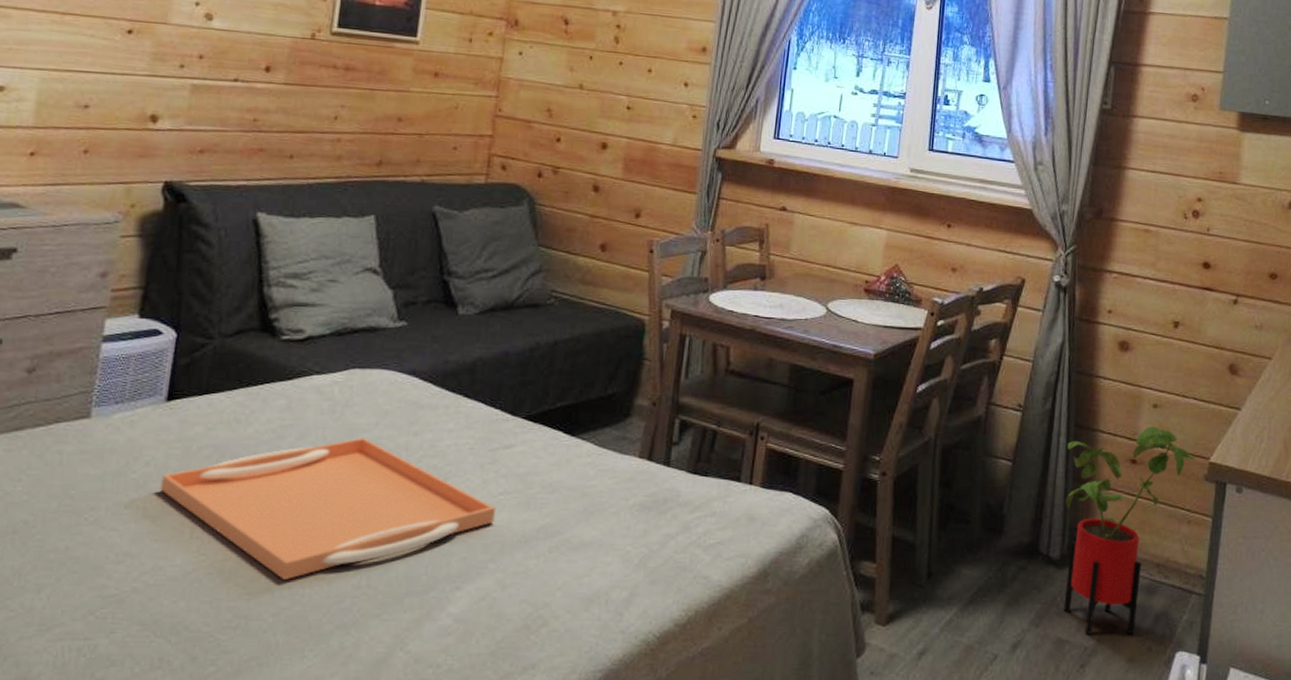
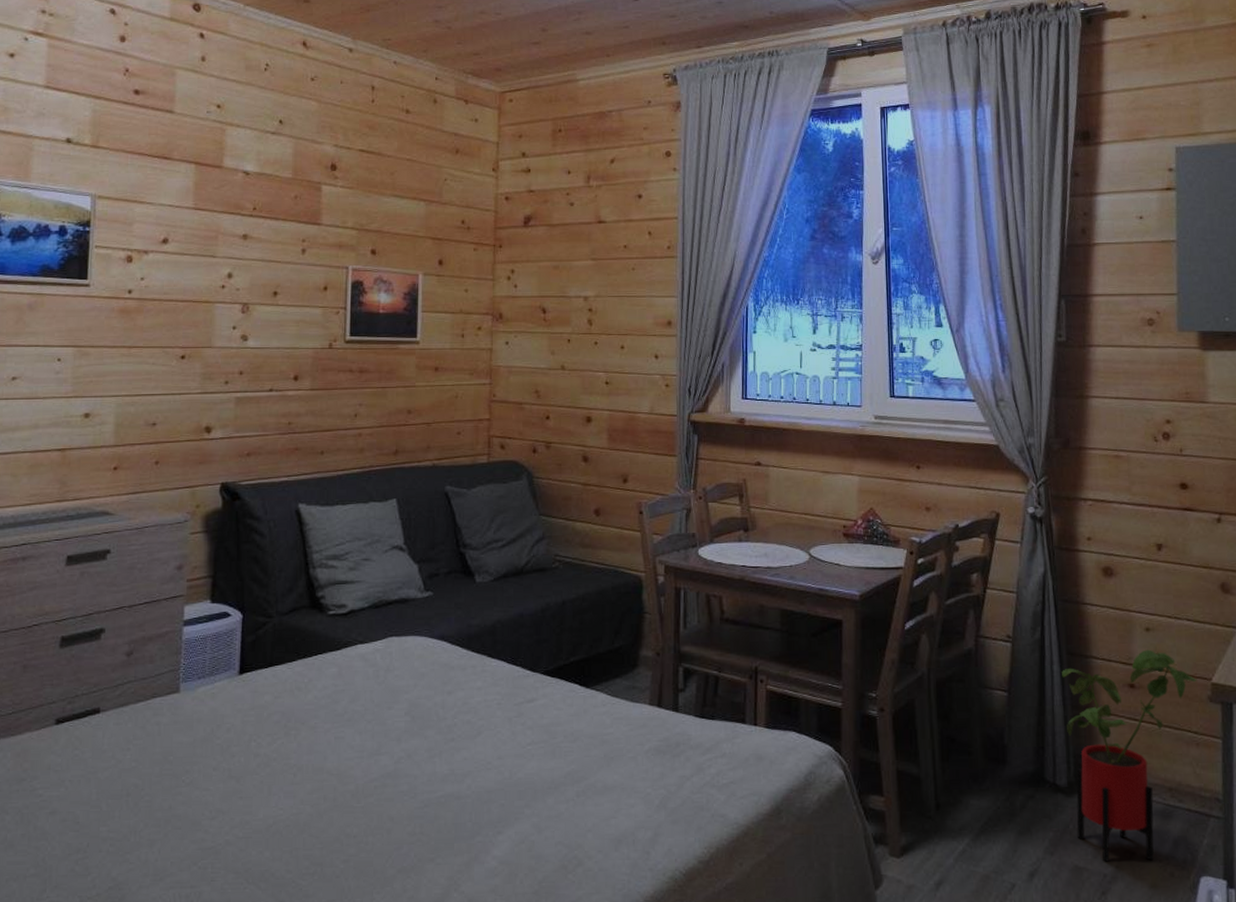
serving tray: present [160,438,496,581] -> none [241,698,527,831]

